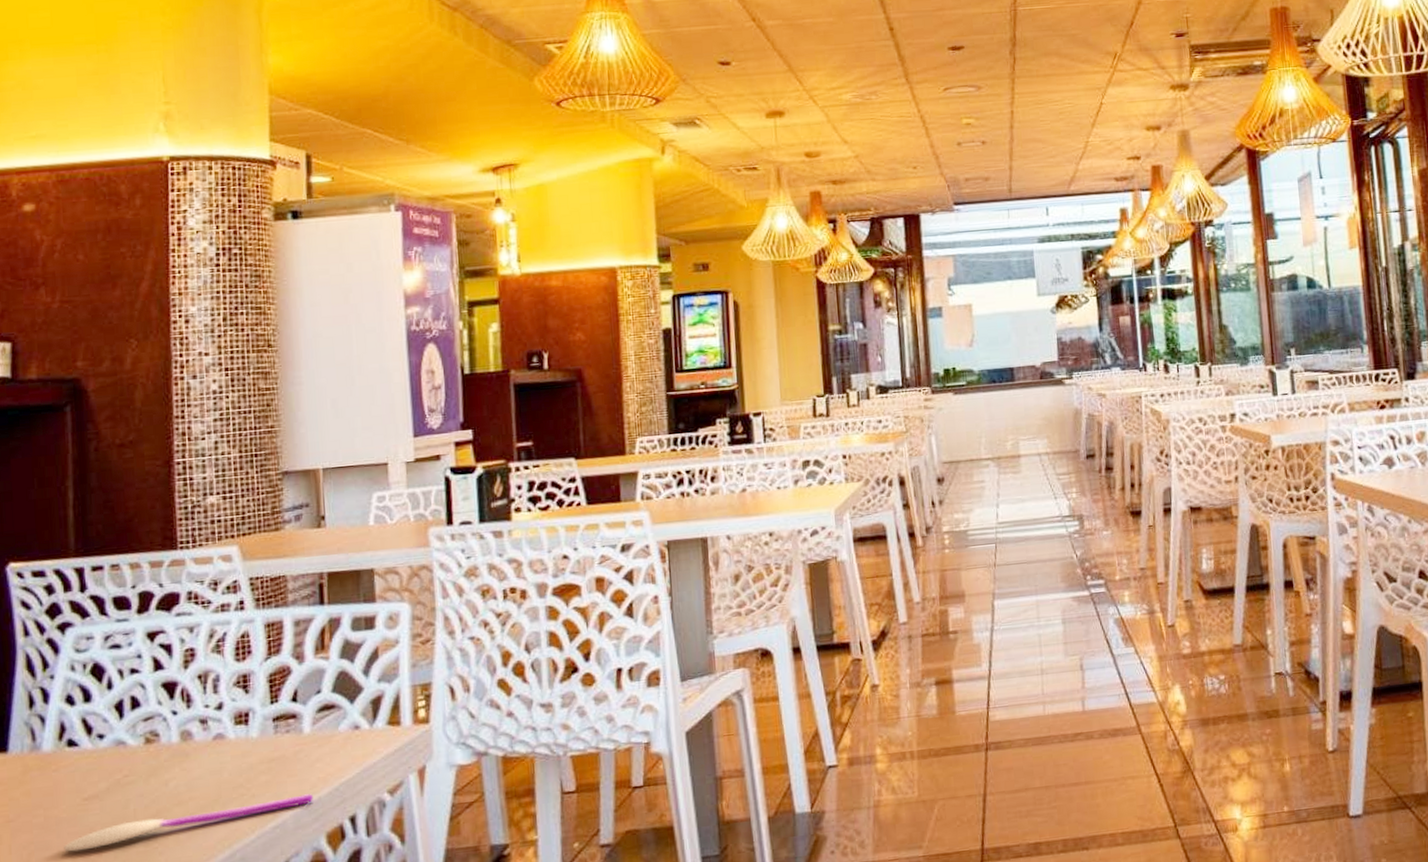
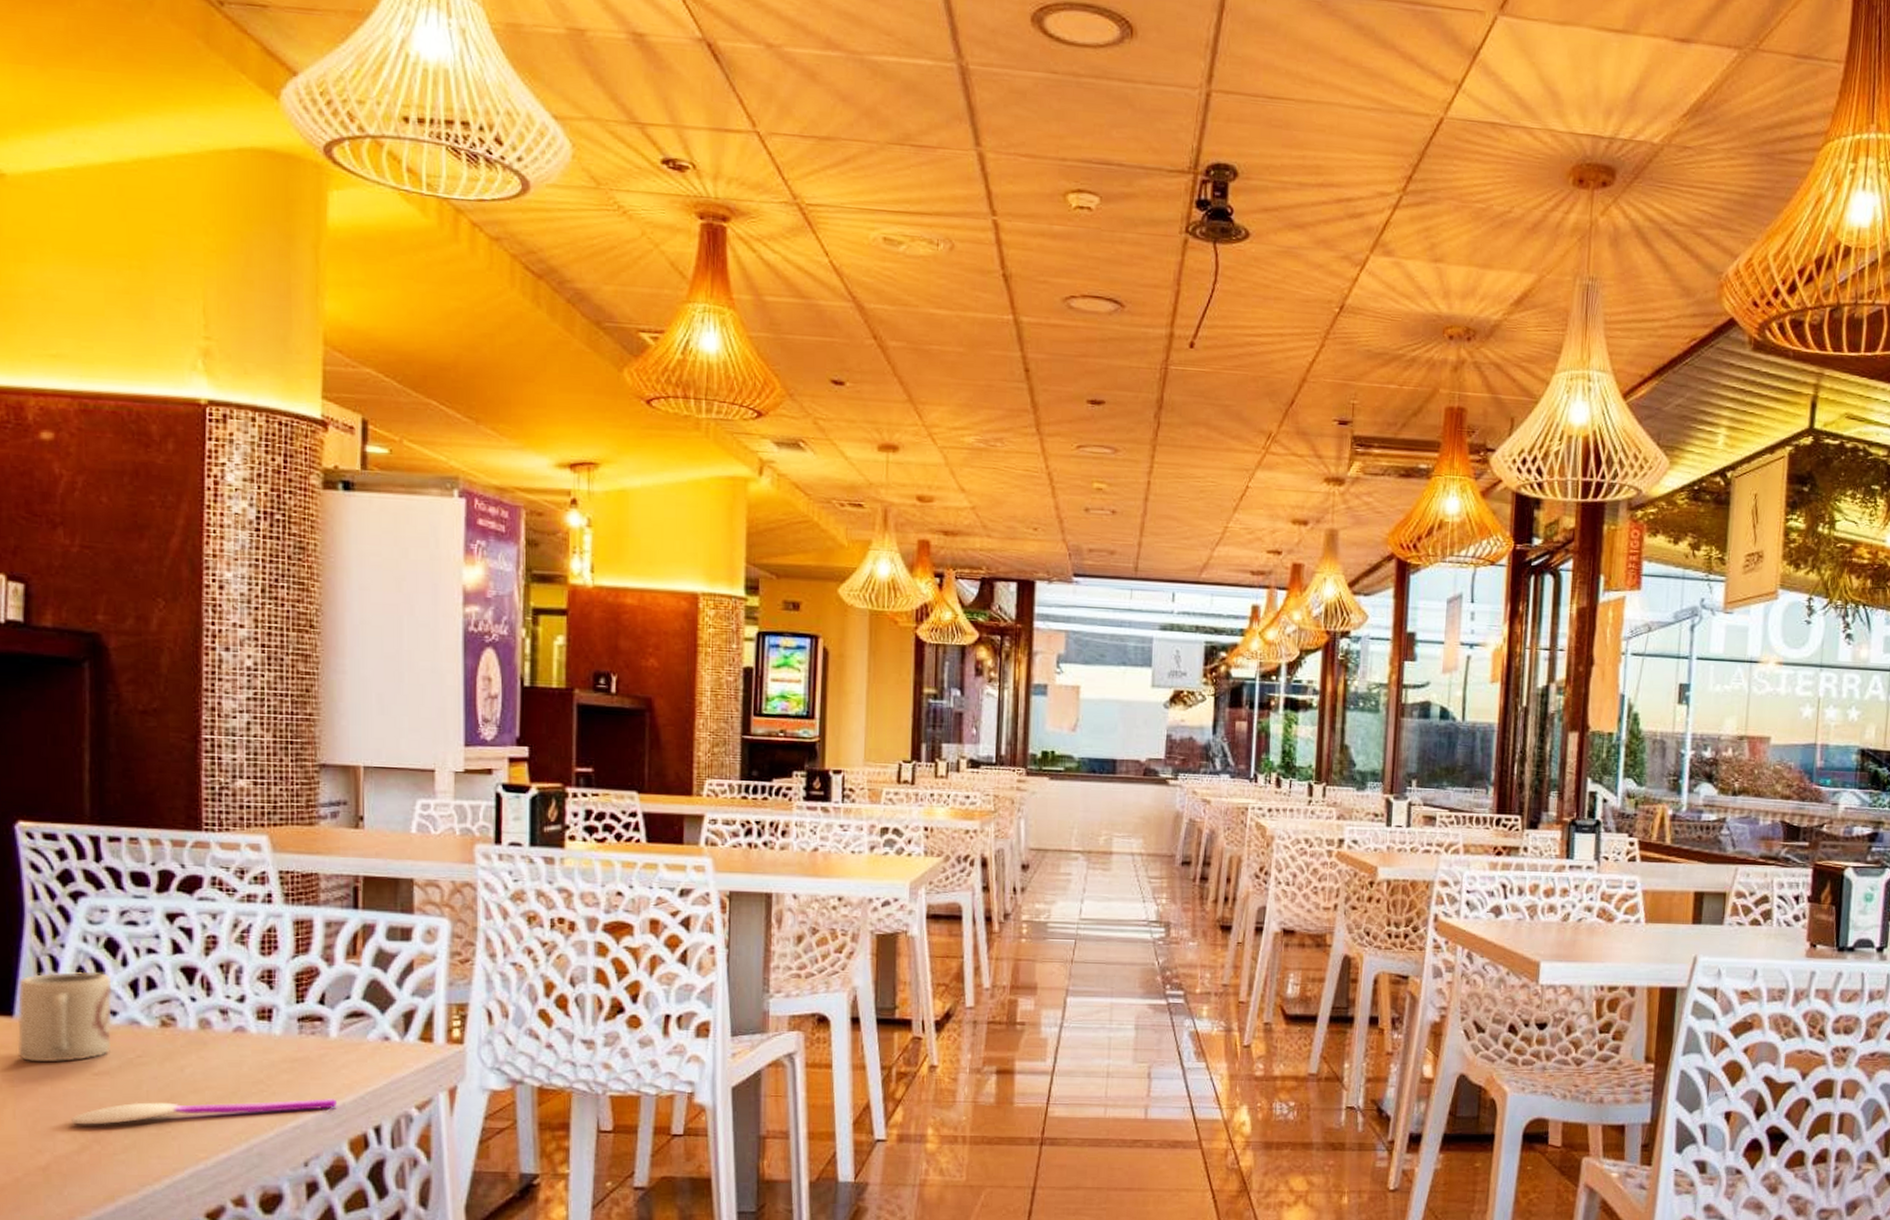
cup: none [11,698,100,795] -> present [17,971,112,1062]

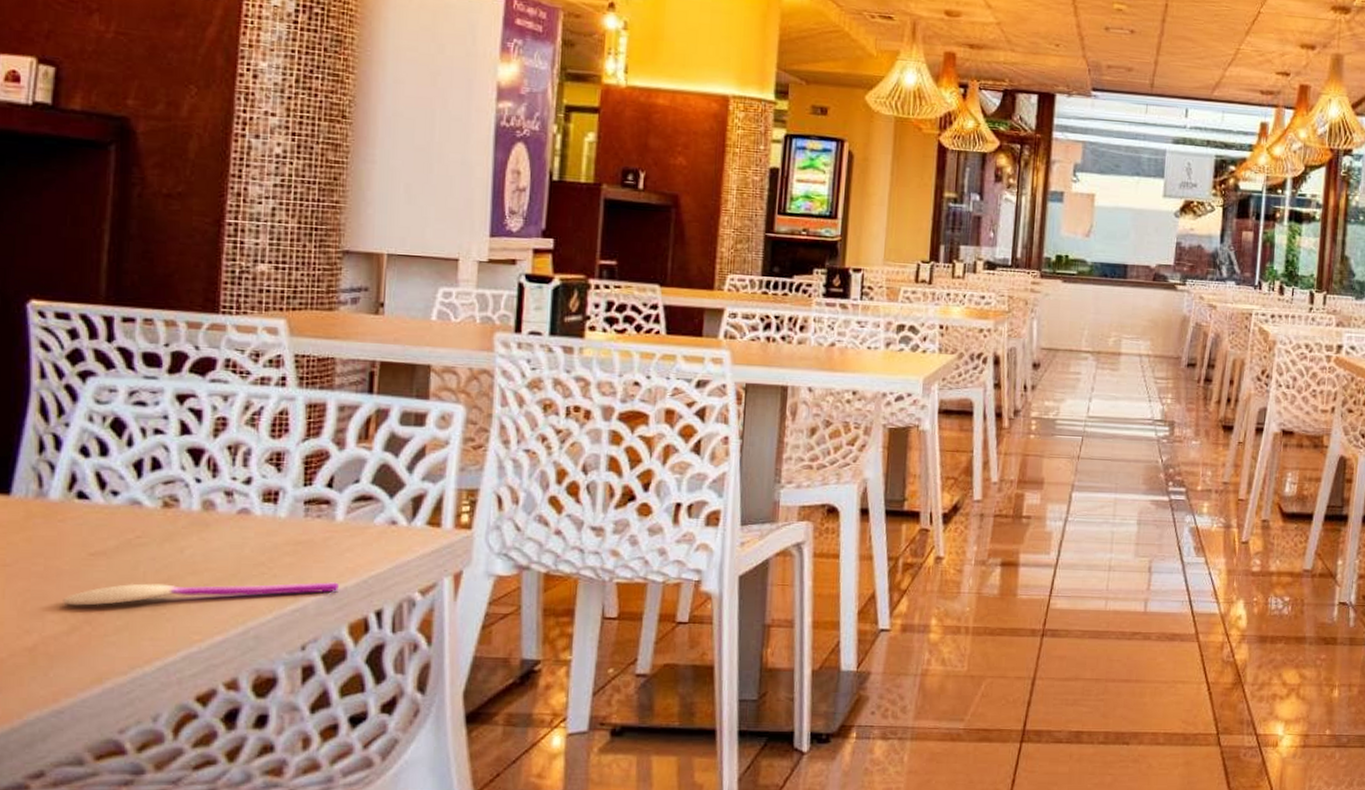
cup: present [17,971,112,1062] -> none [12,450,115,541]

